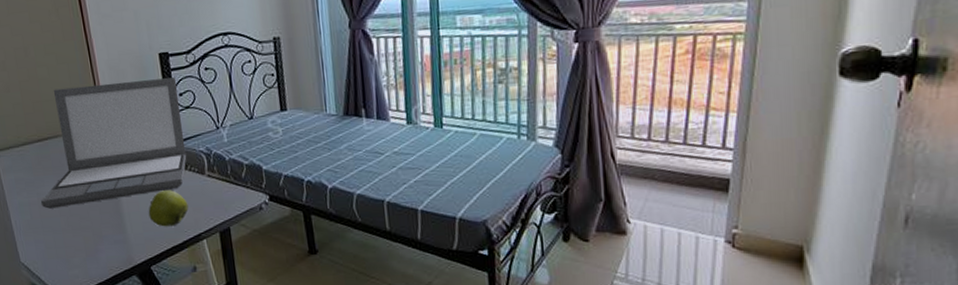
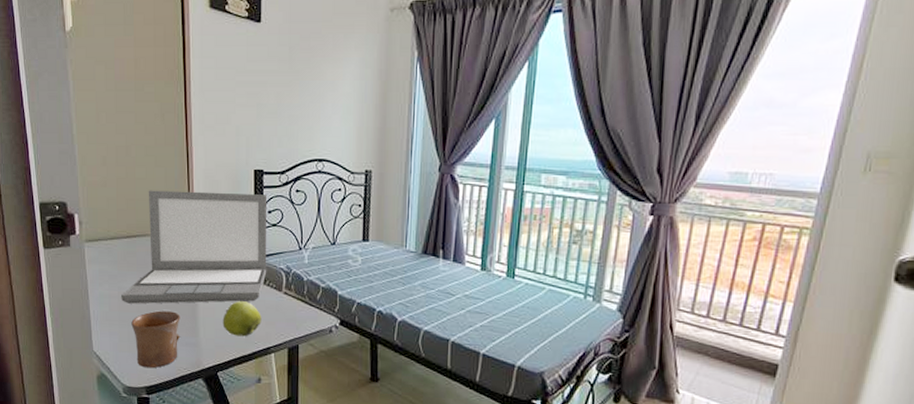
mug: none [55,210,108,272] -> present [131,310,181,369]

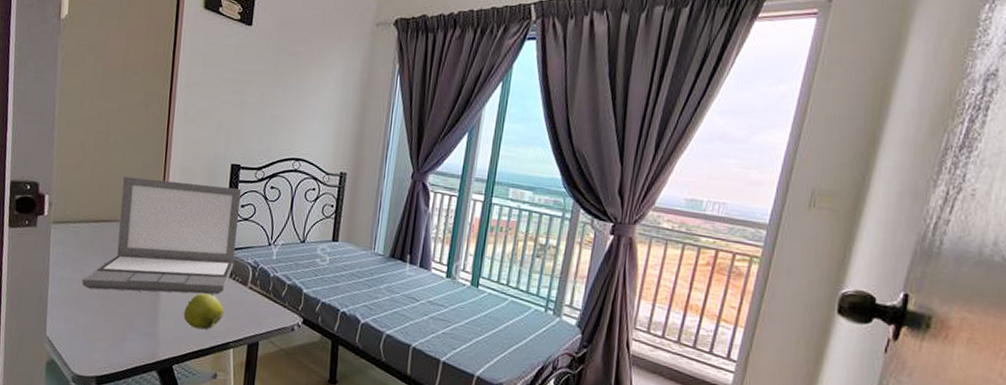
mug: present [131,310,181,369] -> none [89,298,141,358]

